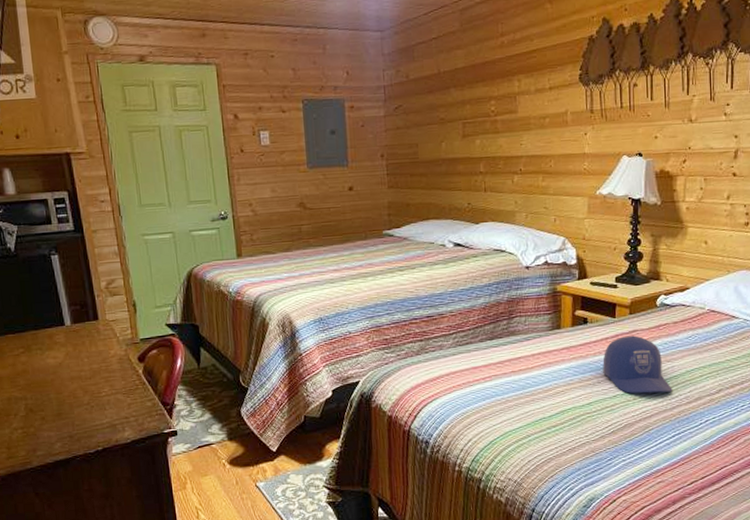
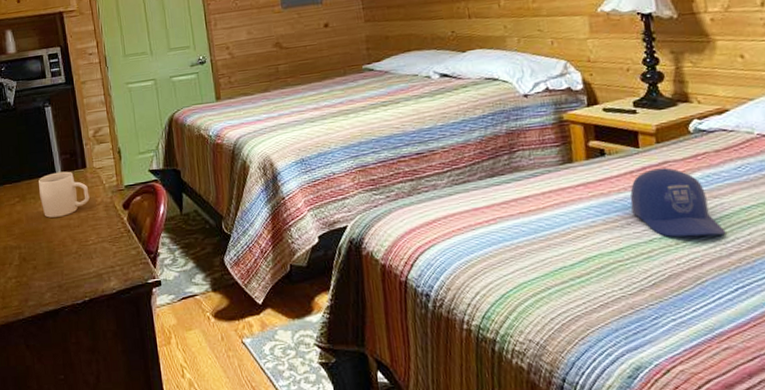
mug: none [45,322,102,369] -> present [38,171,90,218]

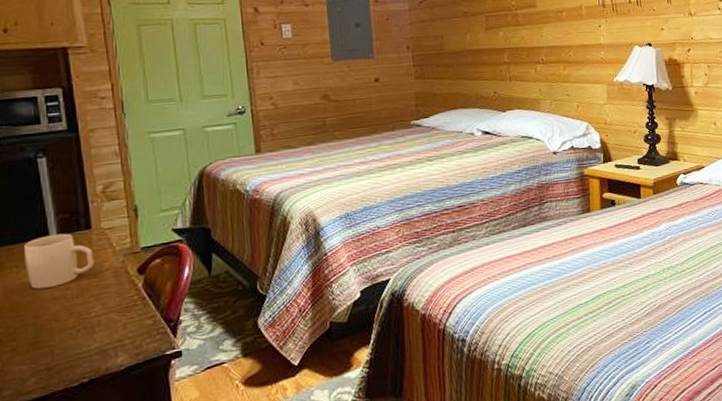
baseball cap: present [630,167,726,237] -> none [632,215,700,273]

